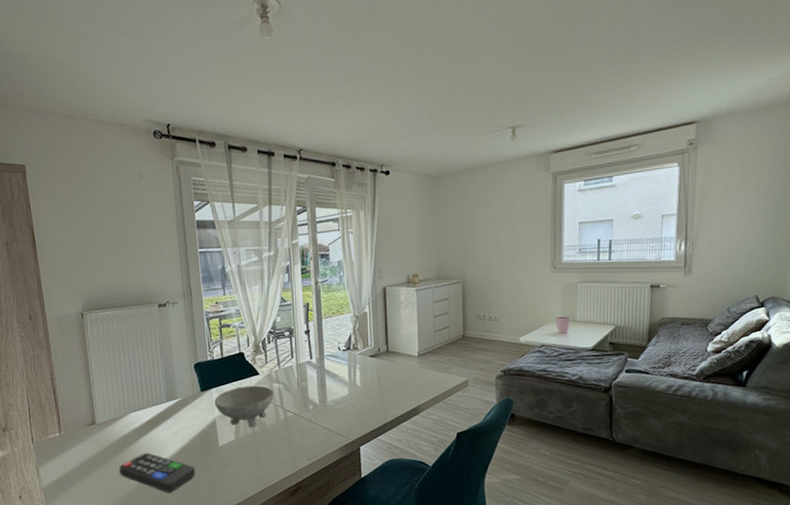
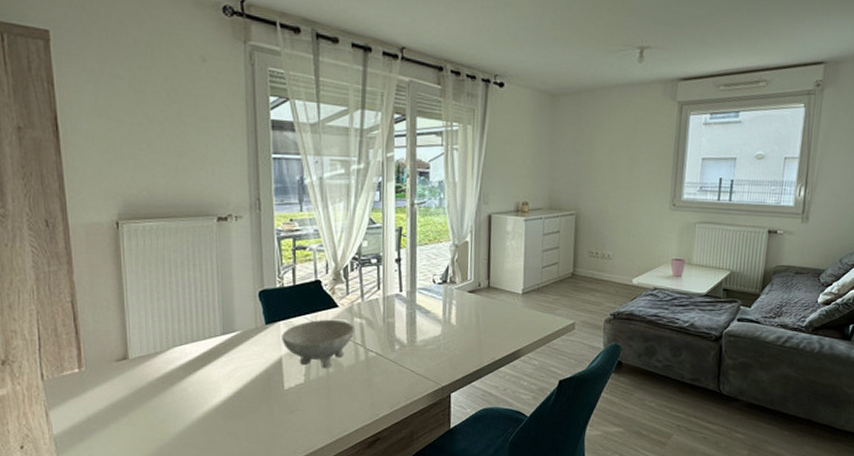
remote control: present [119,452,196,492] -> none [157,395,254,443]

